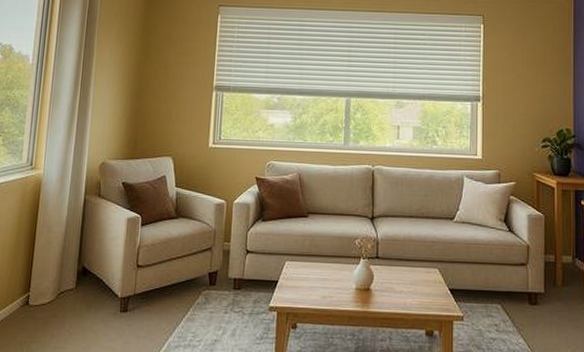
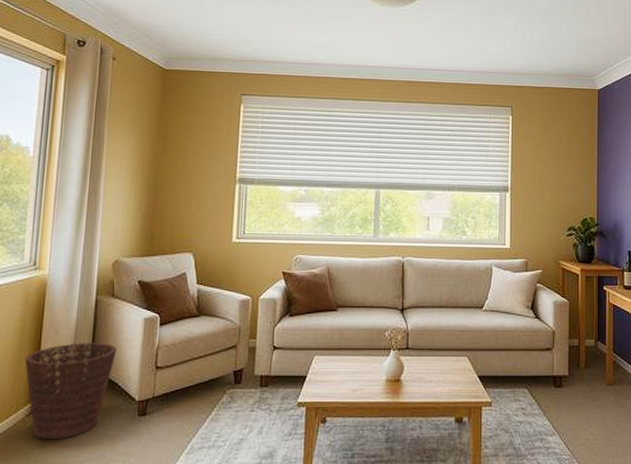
basket: none [21,239,103,330] -> present [25,343,118,439]

